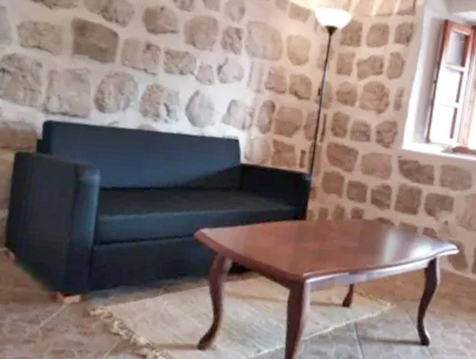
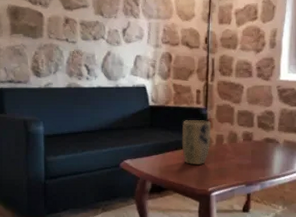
plant pot: none [275,186,315,243] -> present [181,120,211,164]

